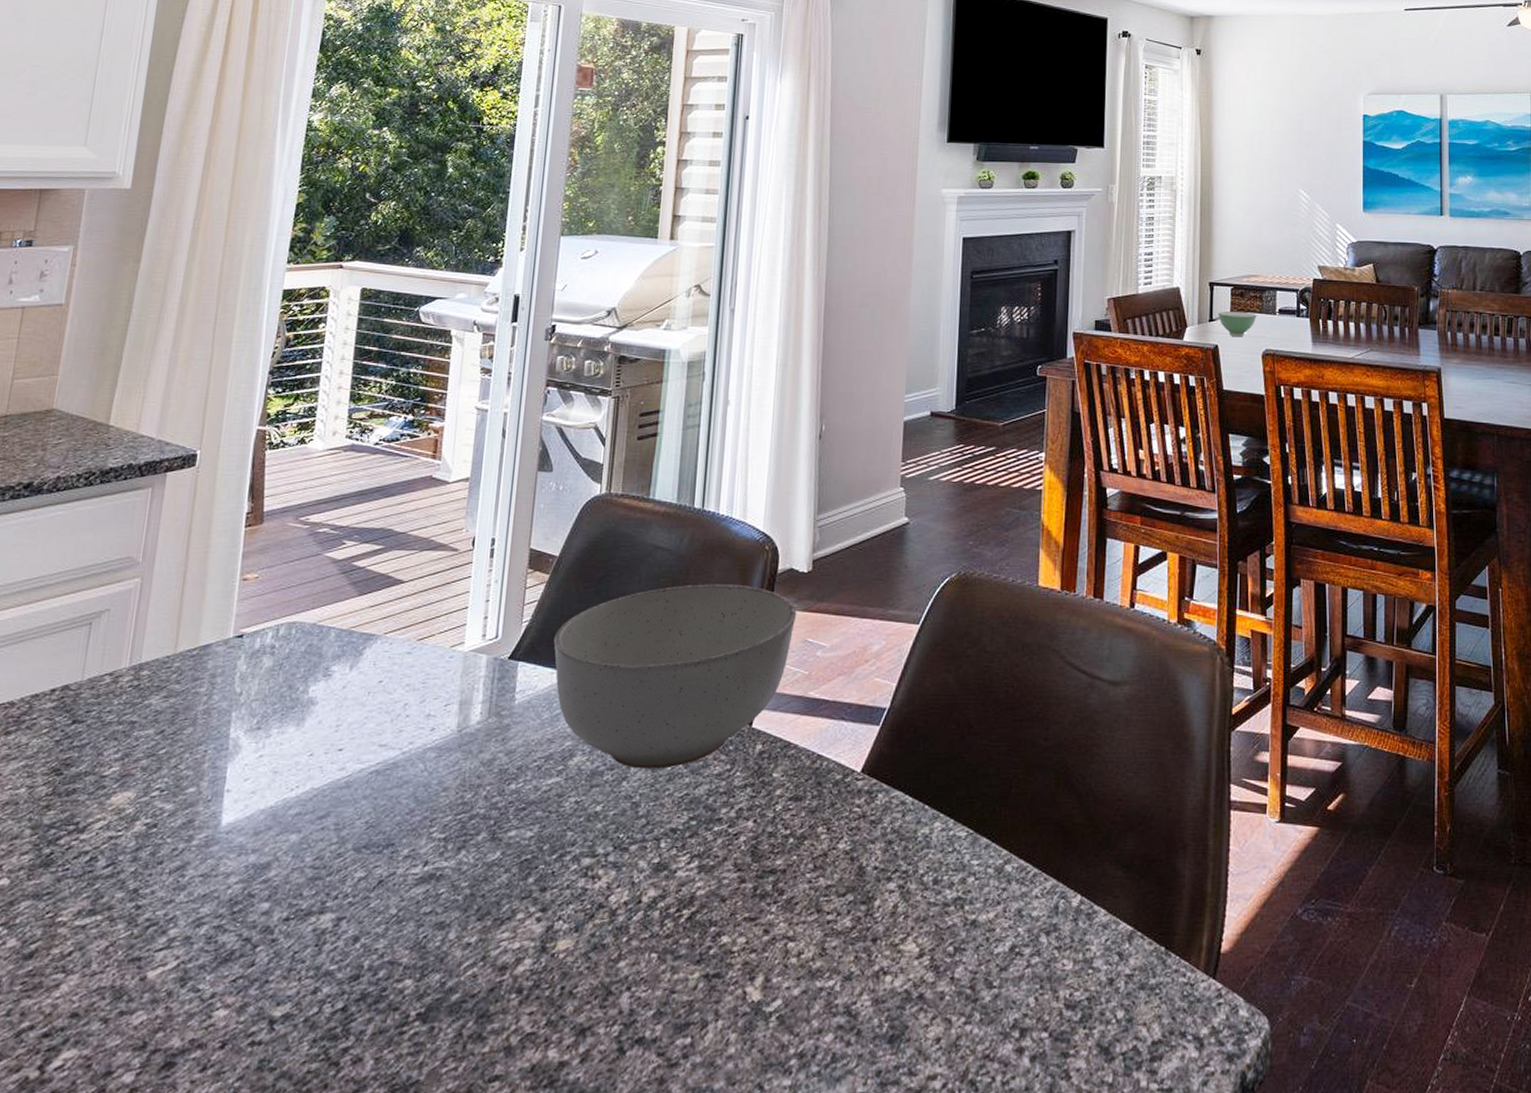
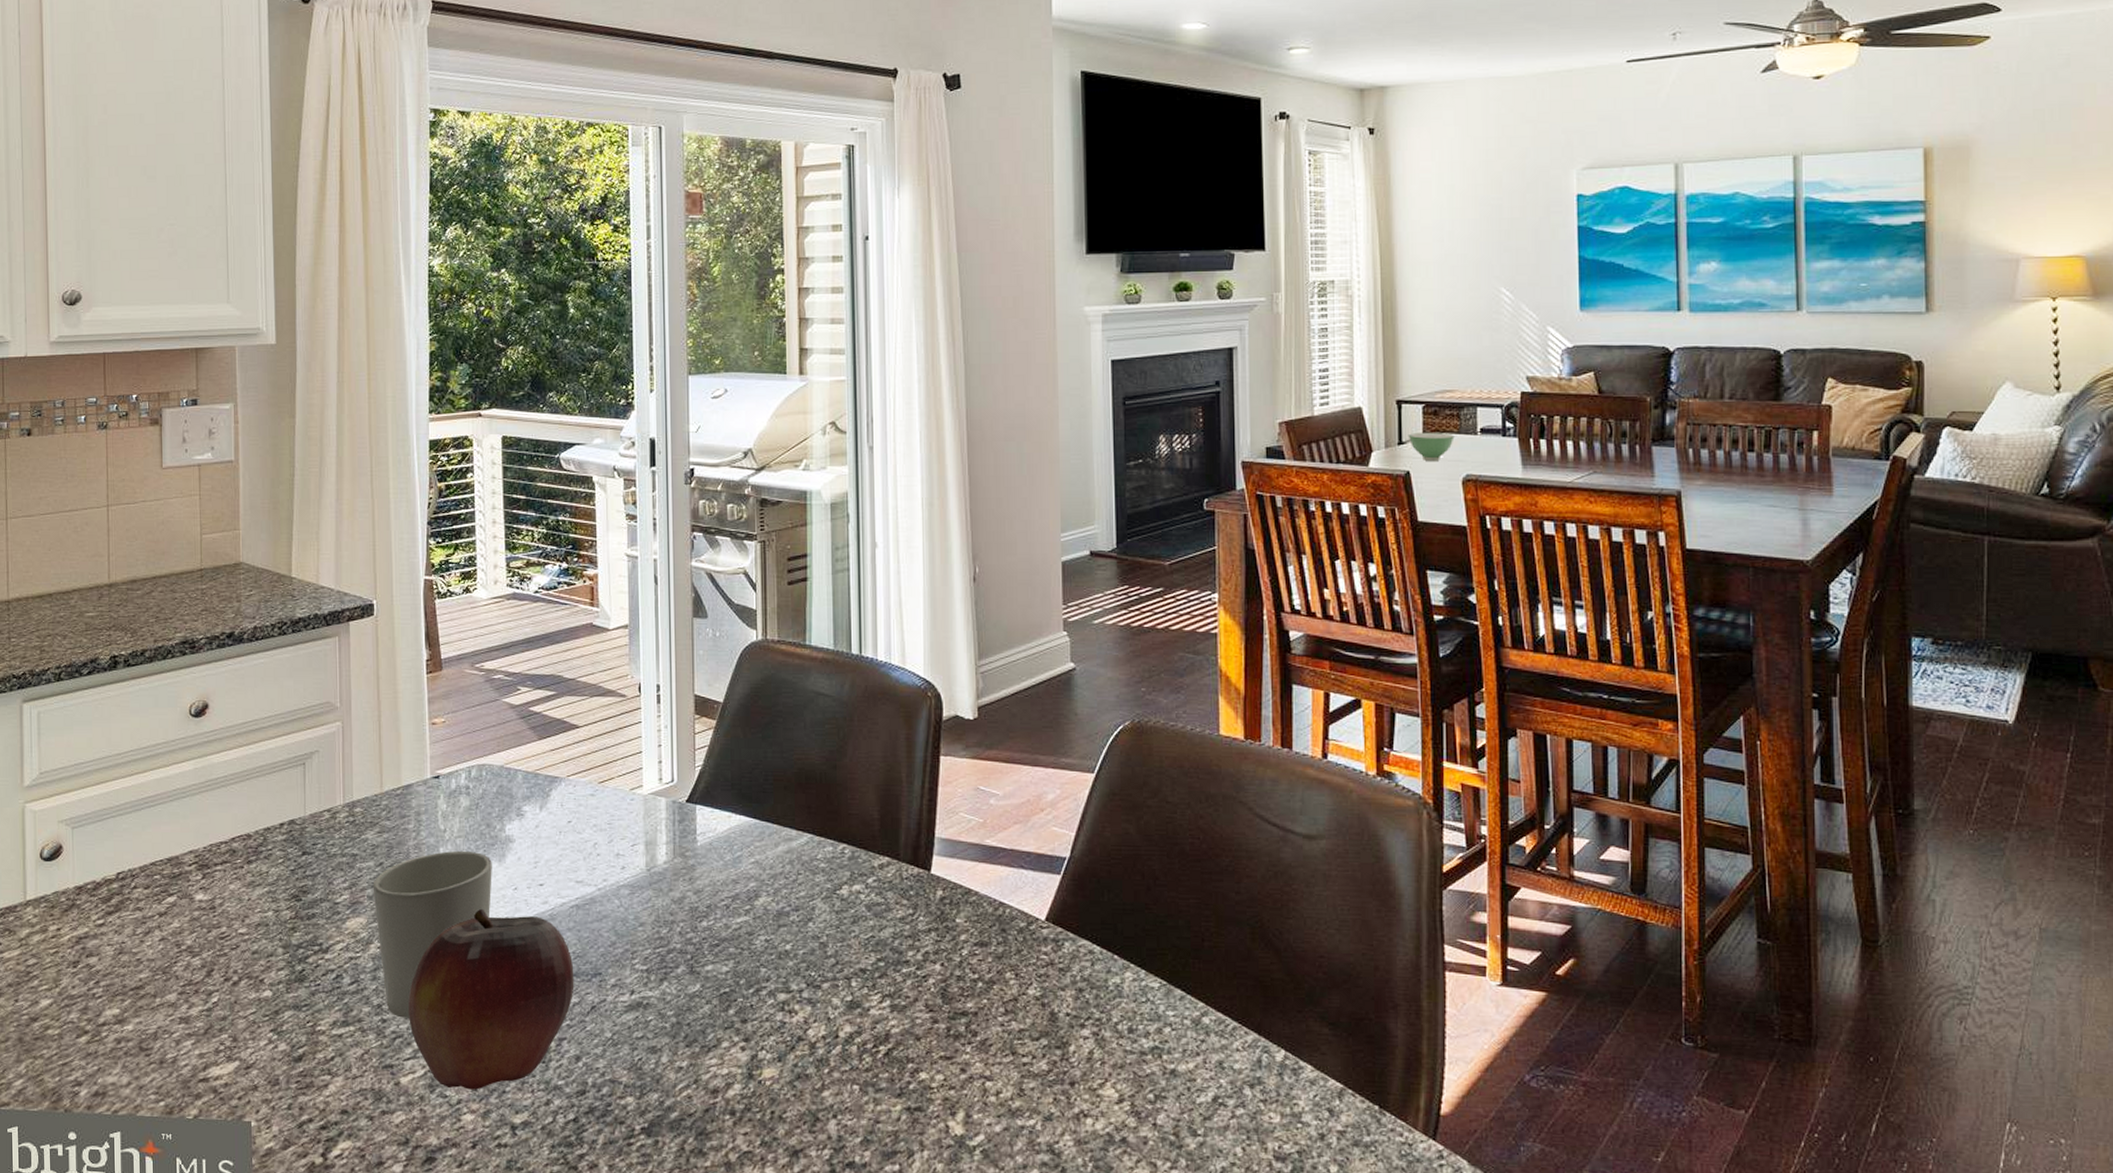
mug: none [144,715,289,903] -> present [372,850,492,1018]
fruit: none [167,777,365,981] -> present [407,908,574,1090]
bowl: present [553,584,797,769] -> none [727,730,966,911]

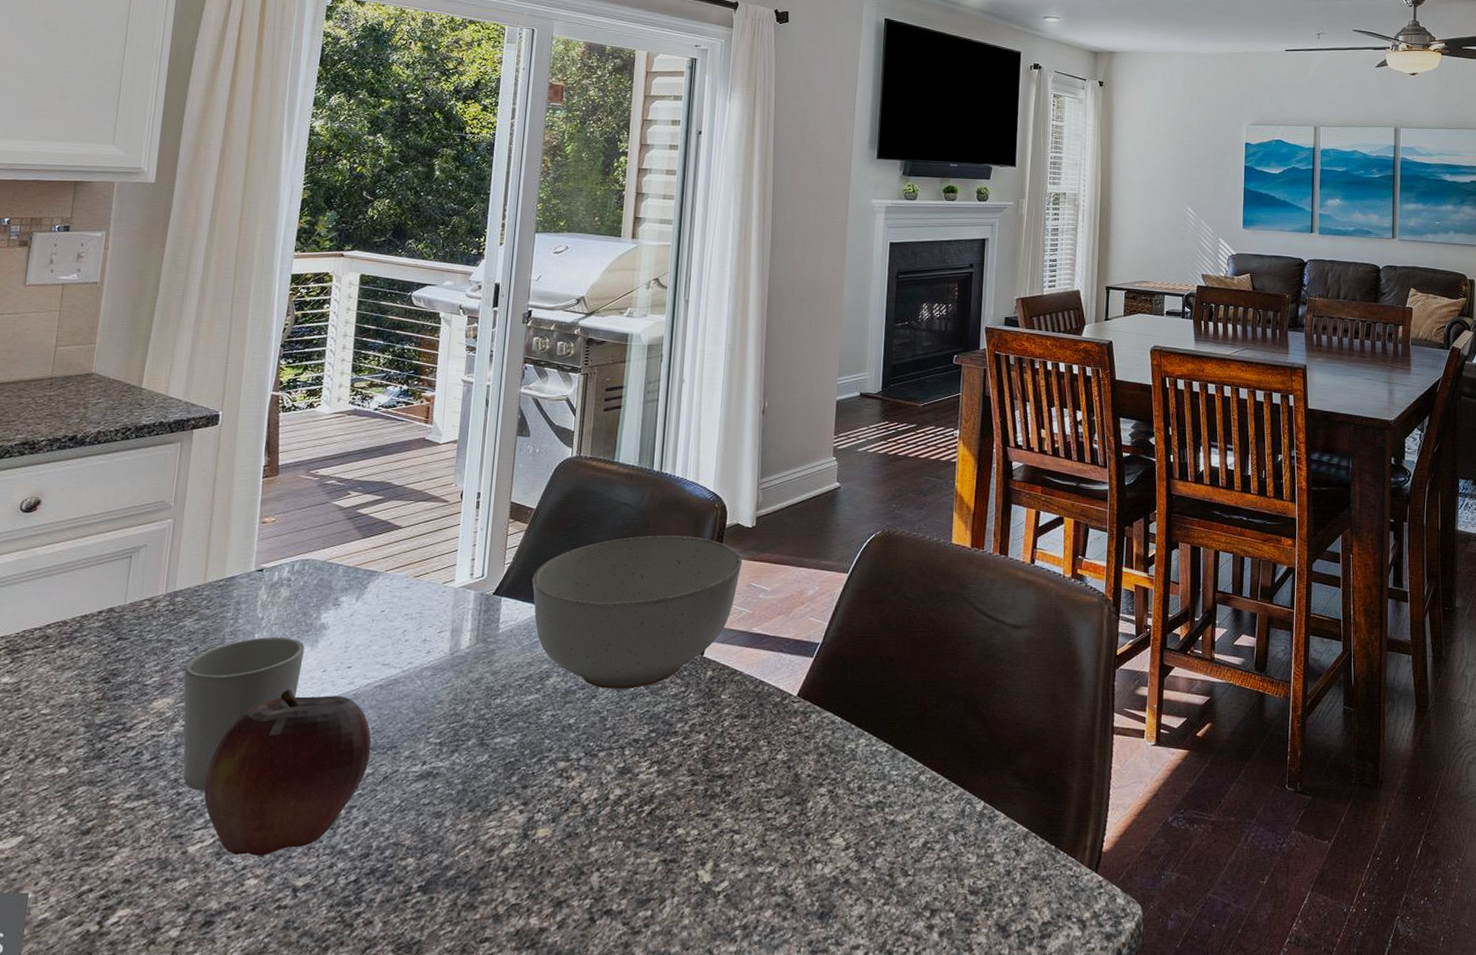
bowl: none [727,730,966,911] -> present [532,535,742,689]
bowl: present [1408,432,1455,460] -> none [1112,312,1147,334]

